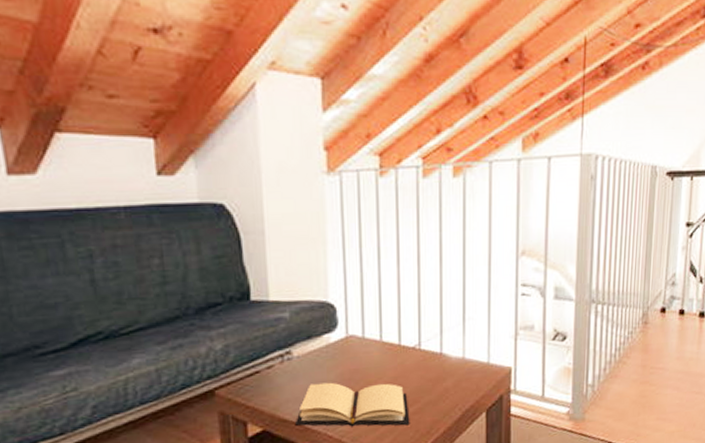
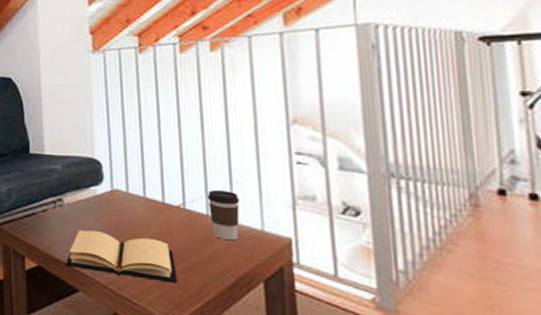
coffee cup: none [441,327,471,377] -> present [207,191,240,241]

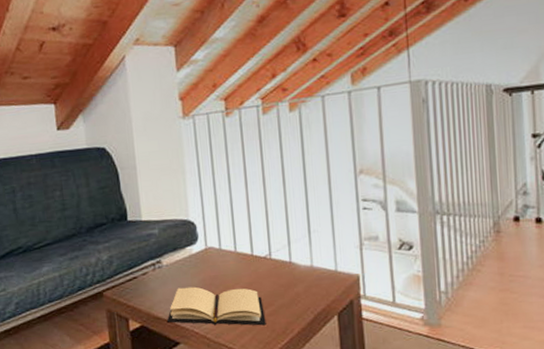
coffee cup: present [207,191,240,241] -> none [289,238,317,283]

